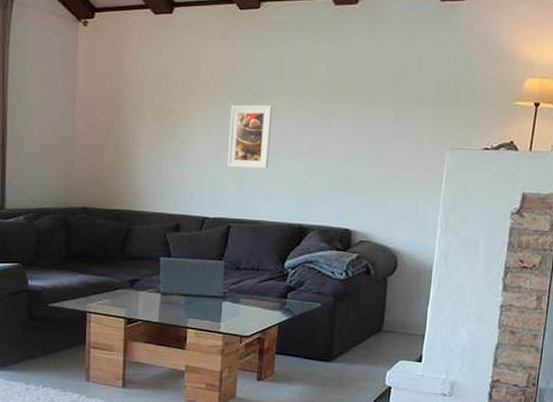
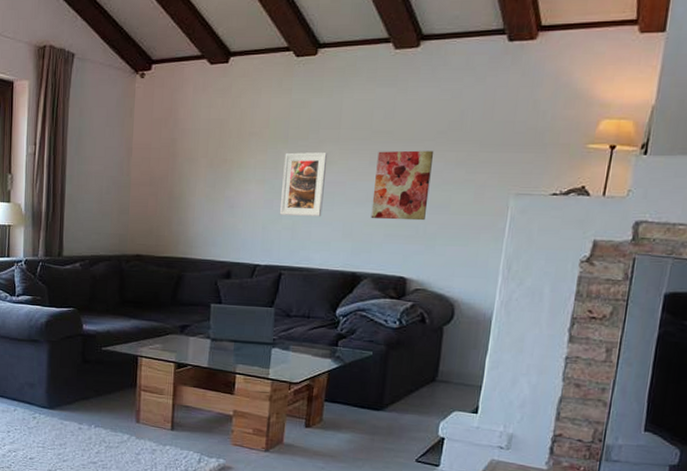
wall art: none [316,104,375,174] -> present [371,150,434,221]

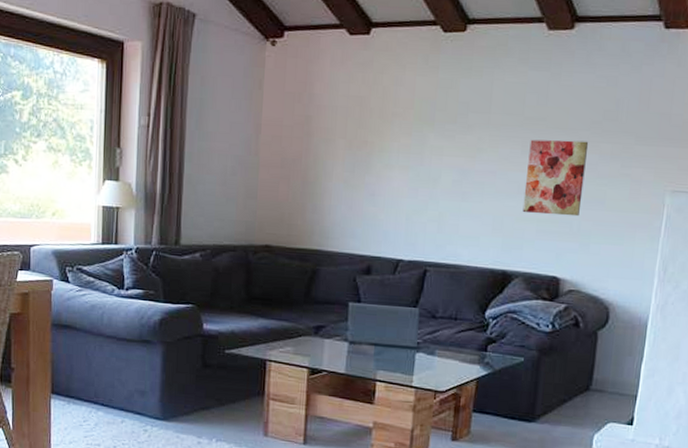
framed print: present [279,151,328,216] -> none [424,136,478,208]

